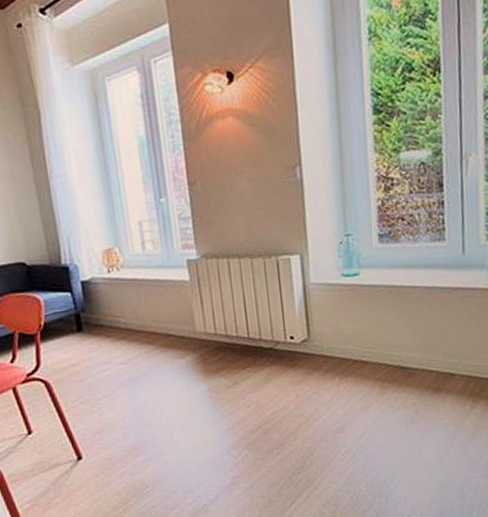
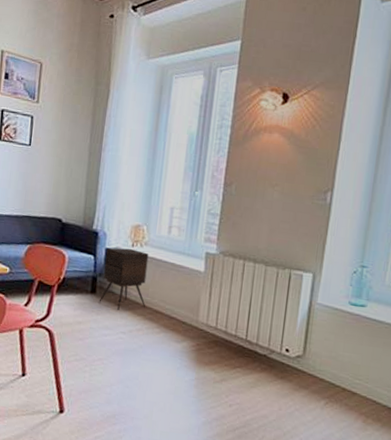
side table: none [81,275,139,342] -> present [99,248,149,310]

